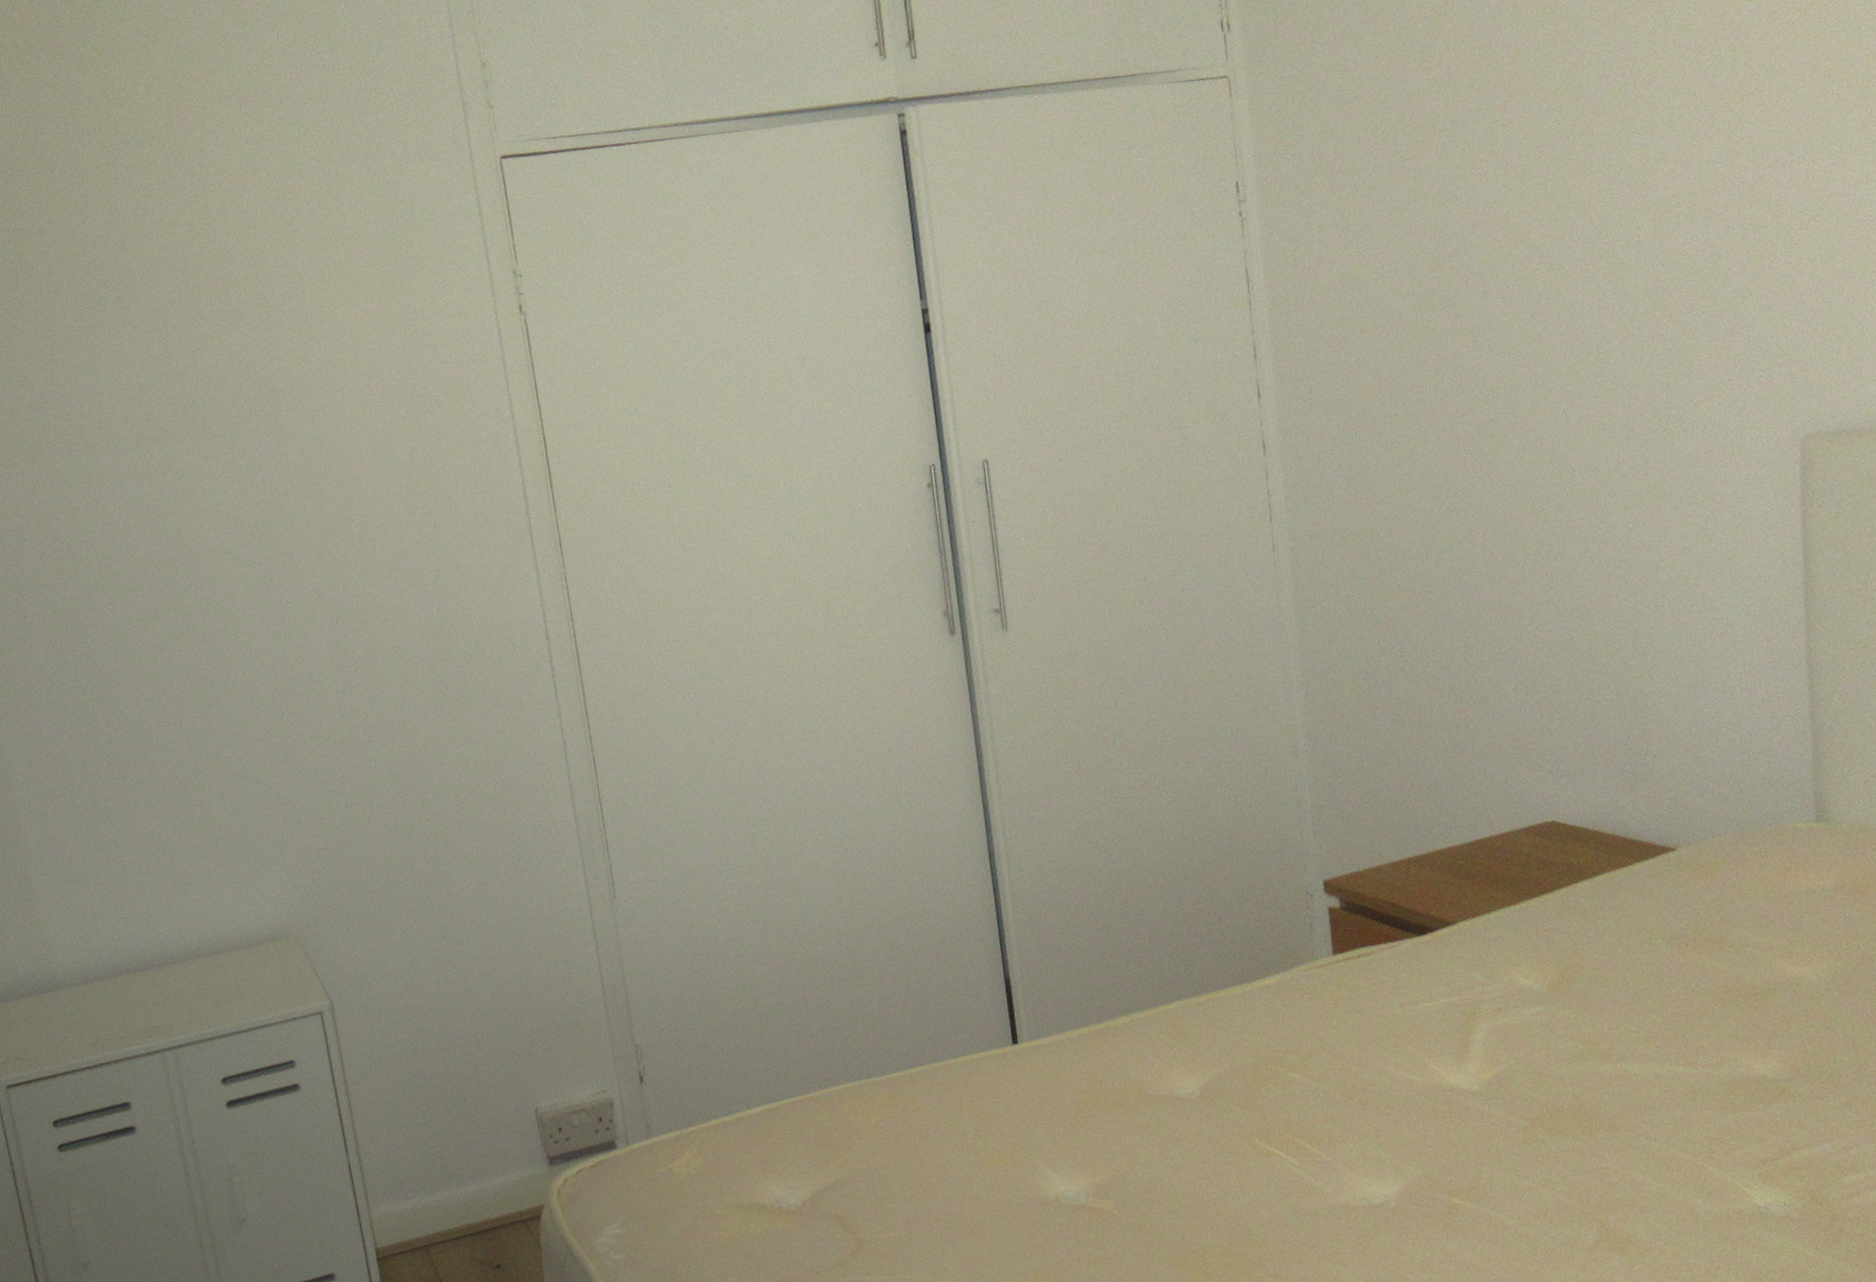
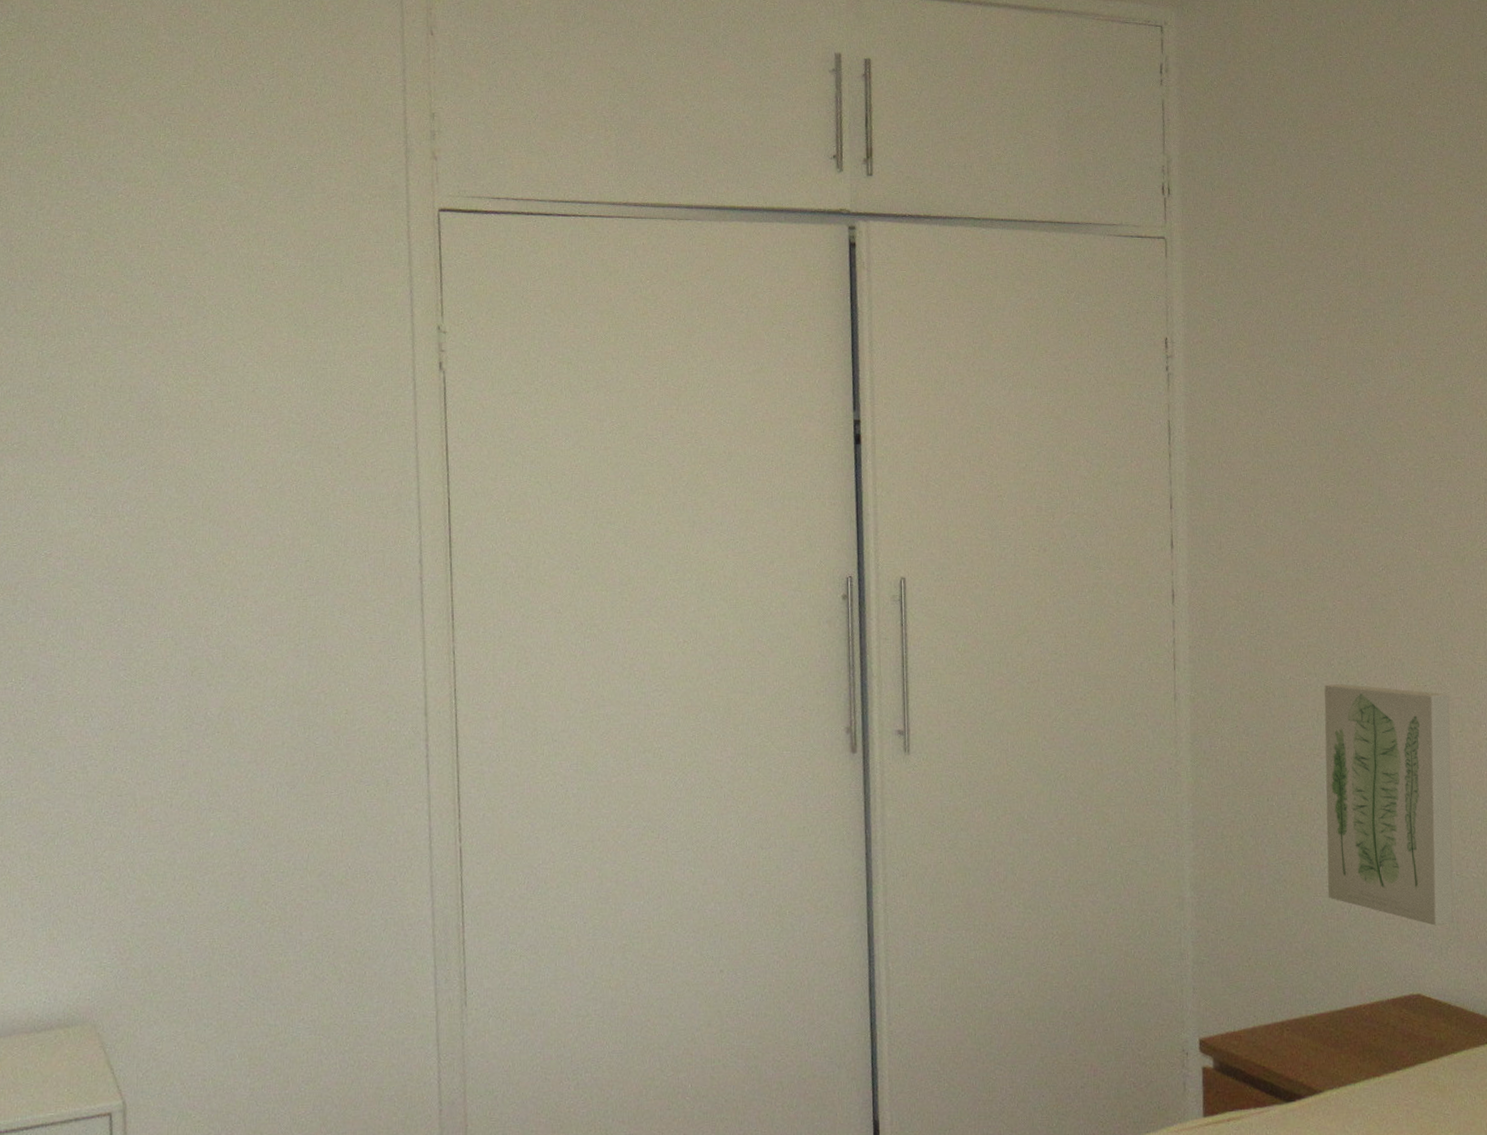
wall art: none [1432,515,1587,752] -> present [1324,684,1453,926]

